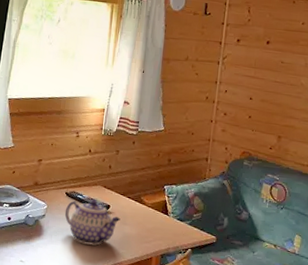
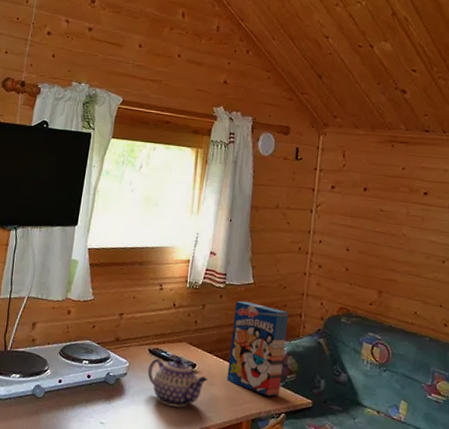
cereal box: none [138,146,196,234] -> present [227,301,289,397]

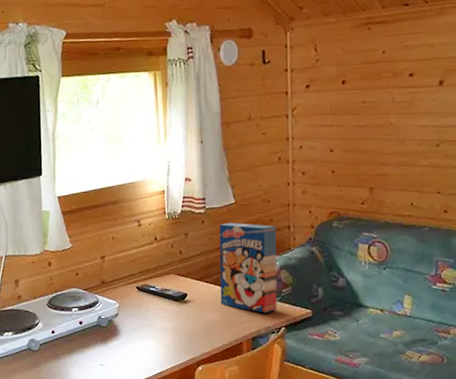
teapot: present [147,357,208,408] -> none [139,290,201,338]

